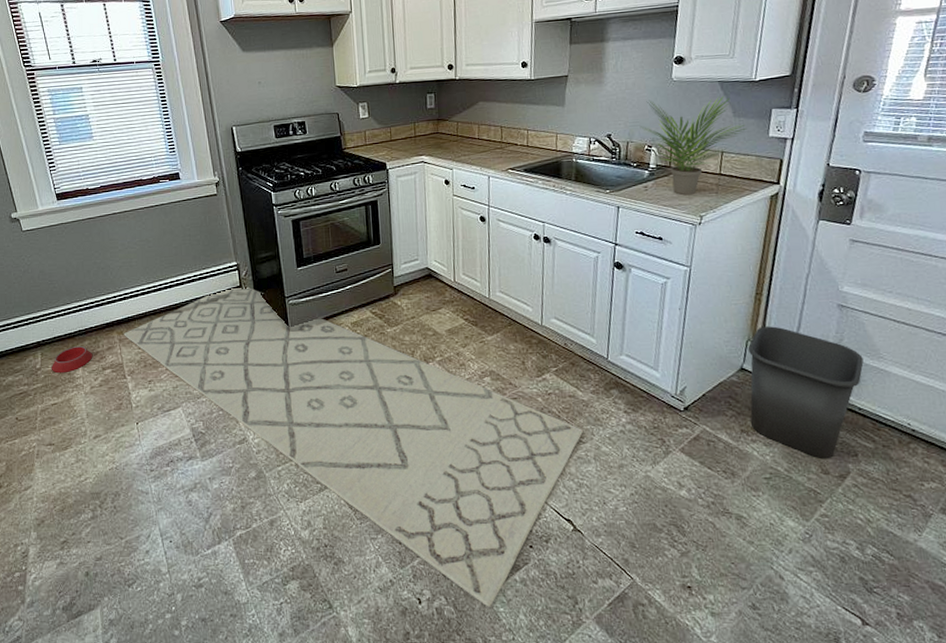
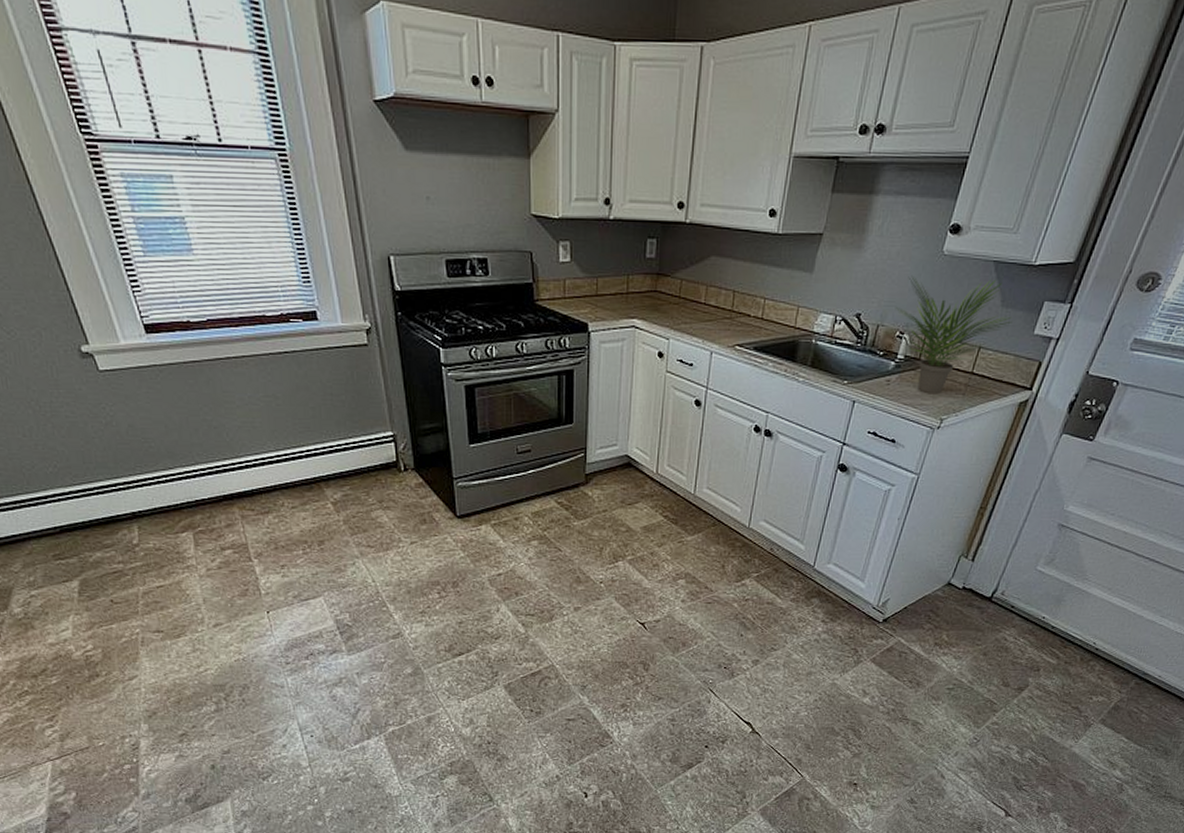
pet bowl: present [52,346,93,374] -> none [153,521,208,552]
rug: present [124,285,584,607] -> none [247,461,777,801]
waste bin: present [747,326,864,458] -> none [945,542,1069,672]

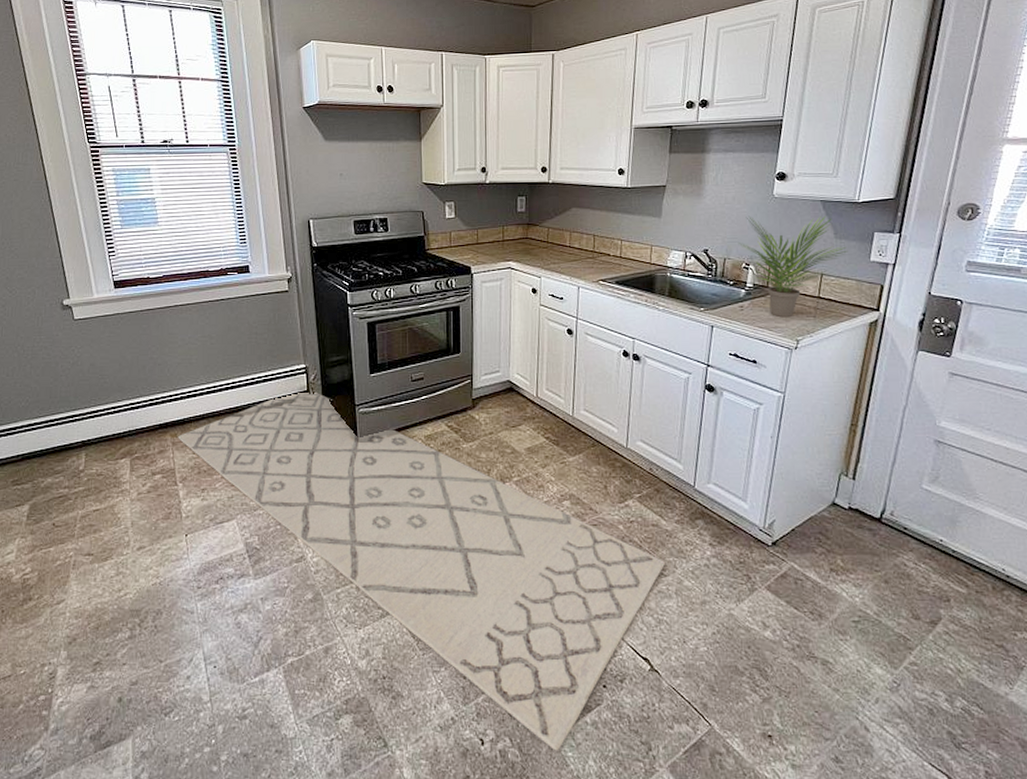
rug: none [247,461,777,801] -> present [178,390,666,751]

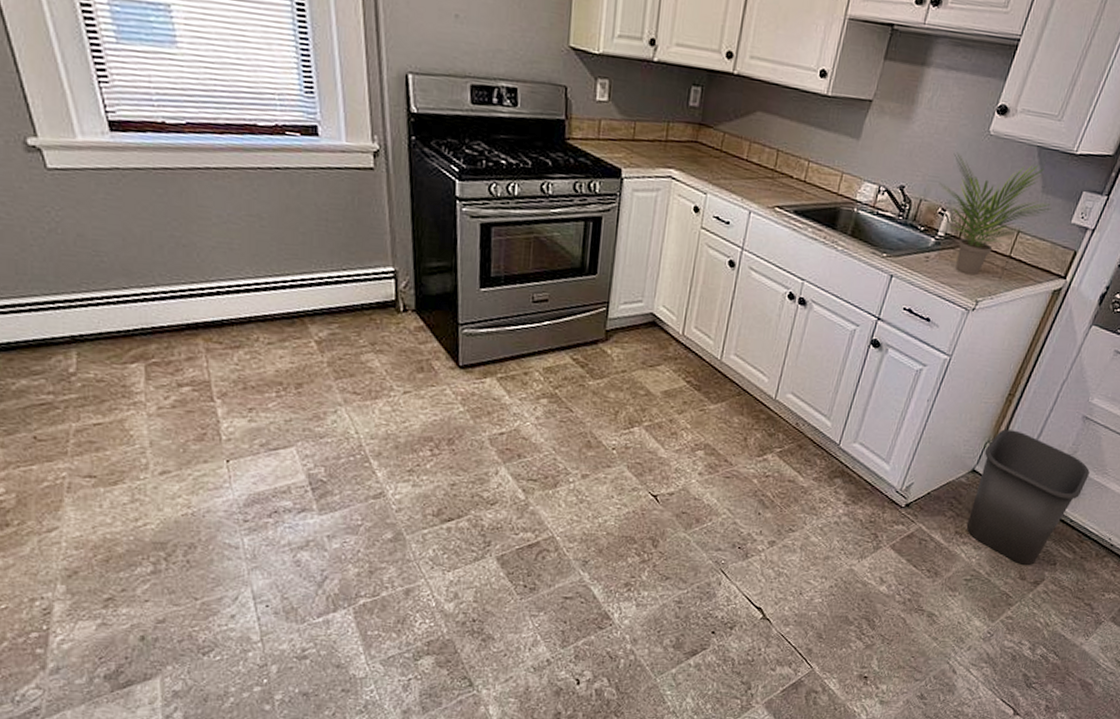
rug: present [178,390,666,751] -> none [214,299,796,690]
waste bin: none [840,460,959,602] -> present [966,429,1090,565]

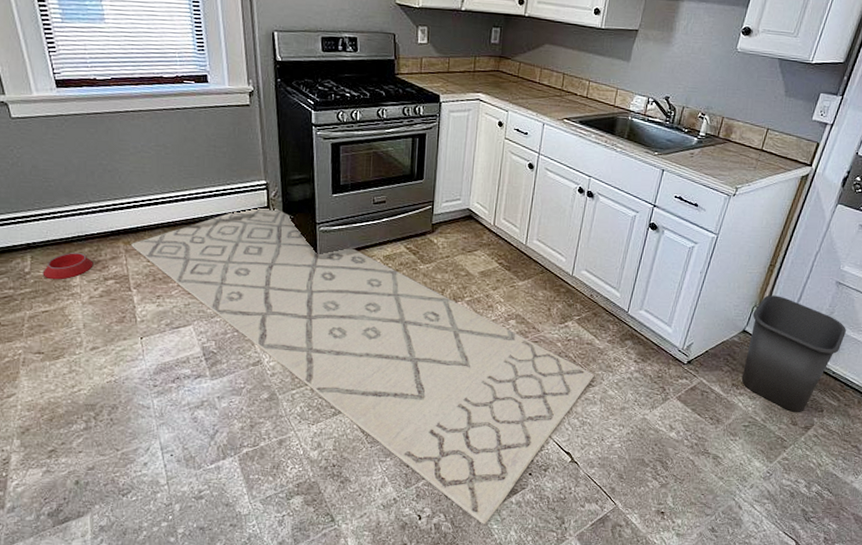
pet bowl: none [95,349,163,384] -> present [44,253,94,280]
rug: none [214,299,796,690] -> present [131,207,595,524]
potted plant: present [938,152,1052,276] -> none [697,67,795,167]

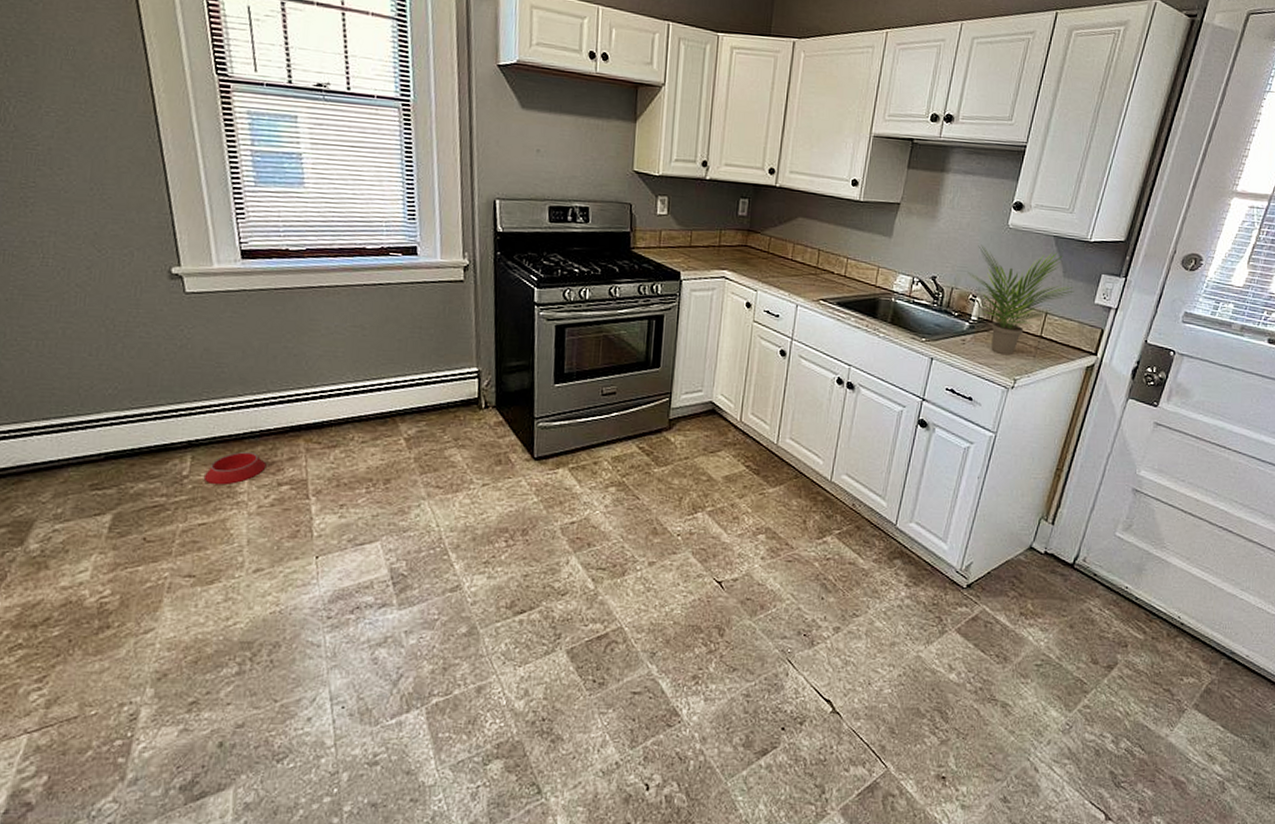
rug: present [131,207,595,524] -> none [313,398,859,796]
potted plant: none [697,67,795,167] -> present [967,244,1075,356]
waste bin: present [741,295,846,412] -> none [1030,505,1148,647]

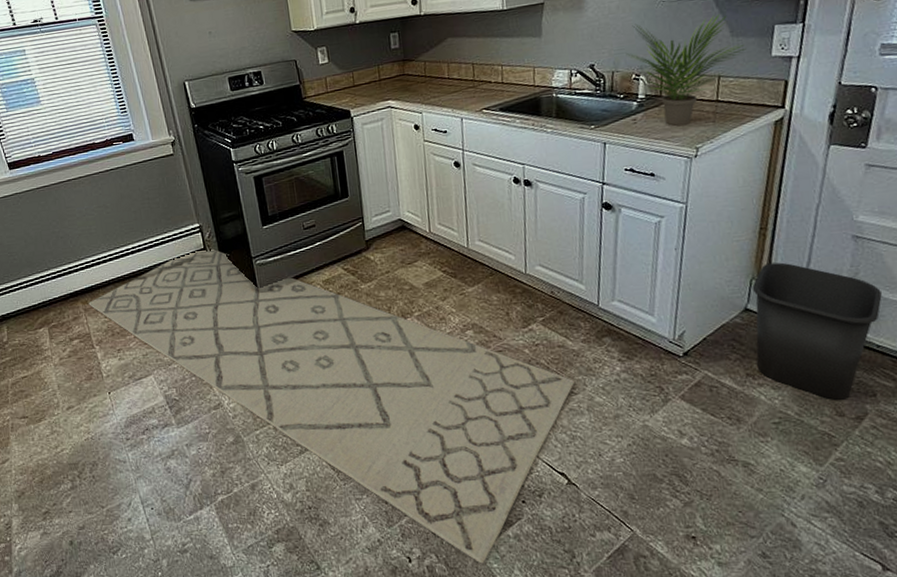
pet bowl: present [205,452,267,485] -> none [18,318,59,346]
rug: none [313,398,859,796] -> present [88,247,576,564]
waste bin: none [1030,505,1148,647] -> present [752,262,882,400]

